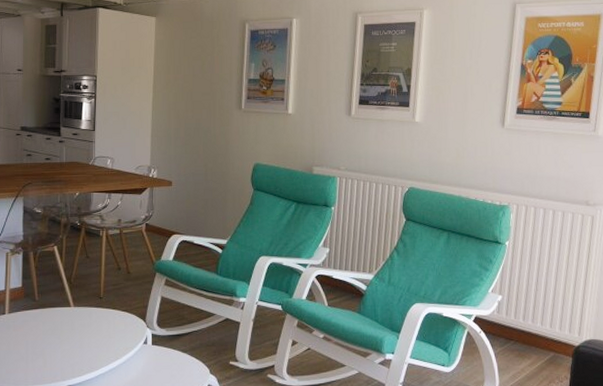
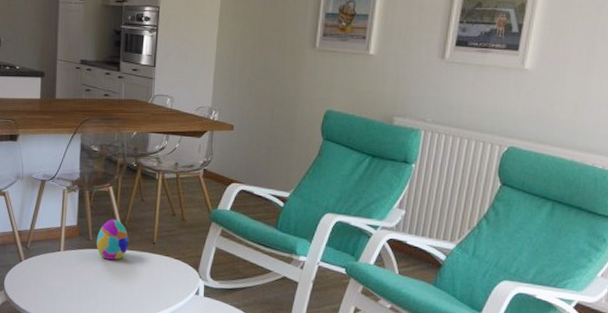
decorative egg: none [42,278,75,318] -> present [96,219,128,260]

